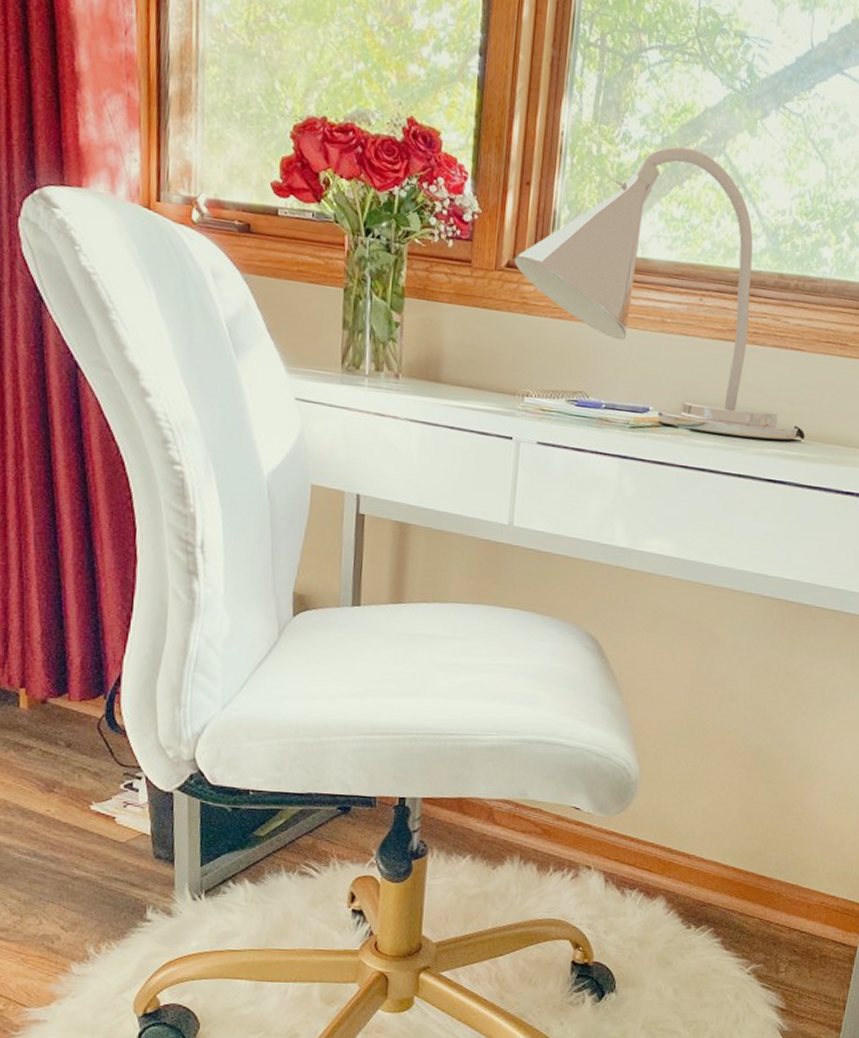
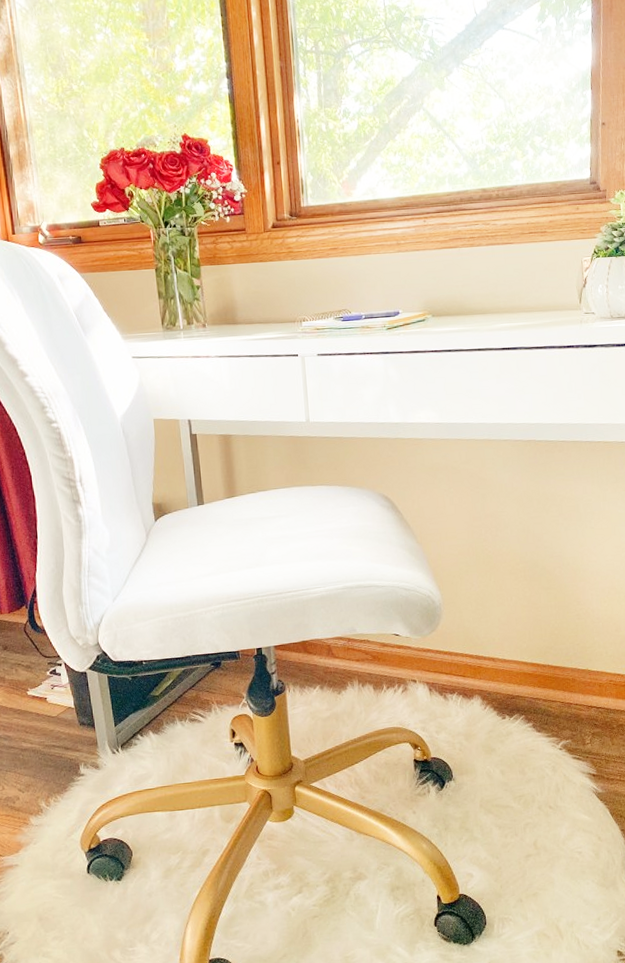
table lamp: present [514,146,806,441] -> none [277,110,526,322]

